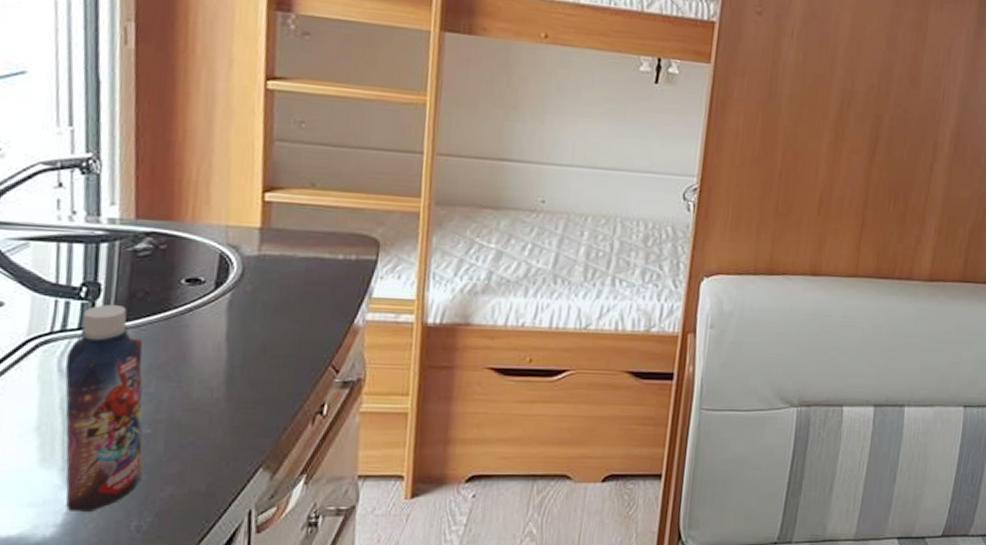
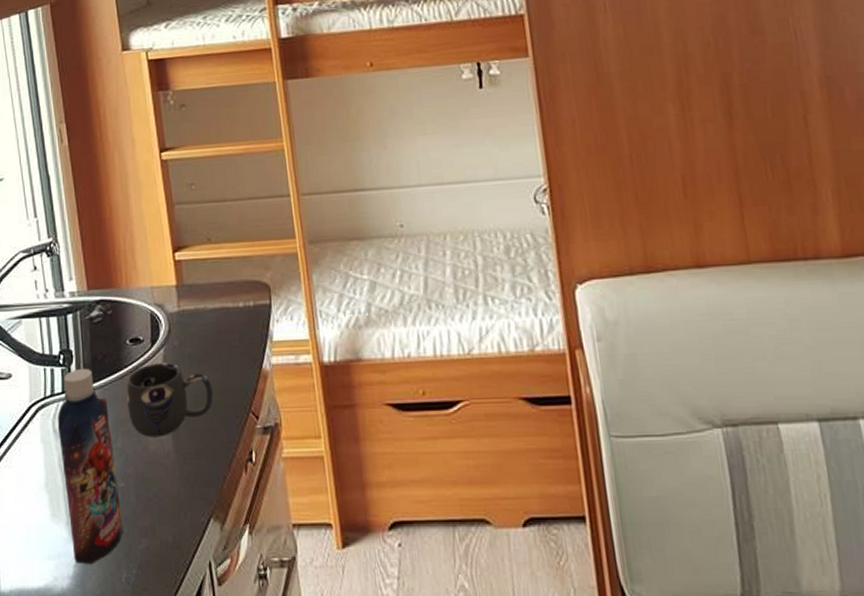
mug: none [170,307,287,385] -> present [126,363,213,438]

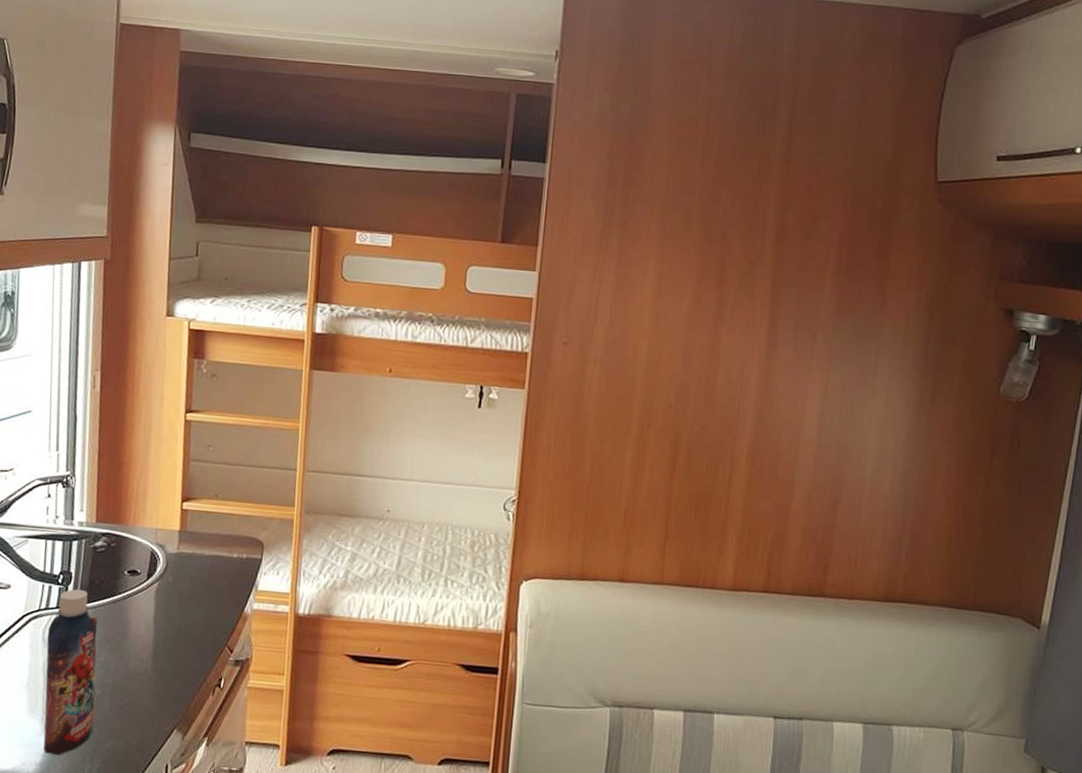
mug: present [126,363,213,438] -> none [115,594,196,657]

